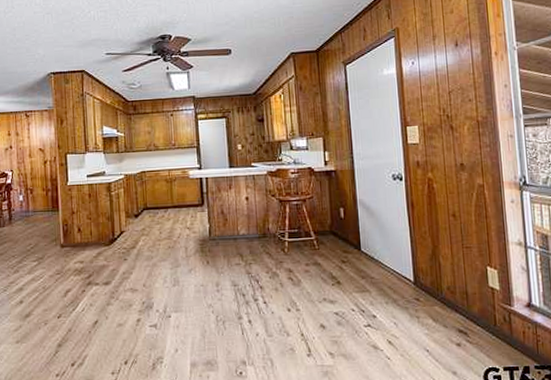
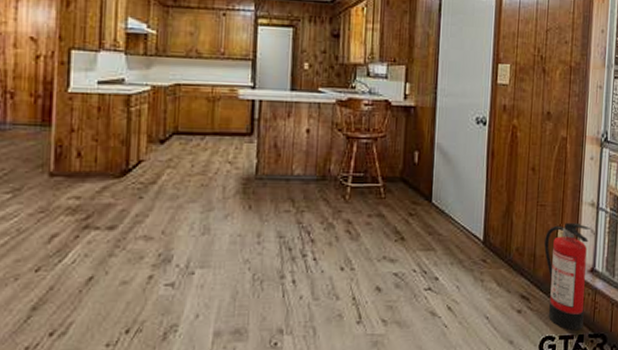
fire extinguisher: none [475,261,528,363] -> present [544,222,590,331]

